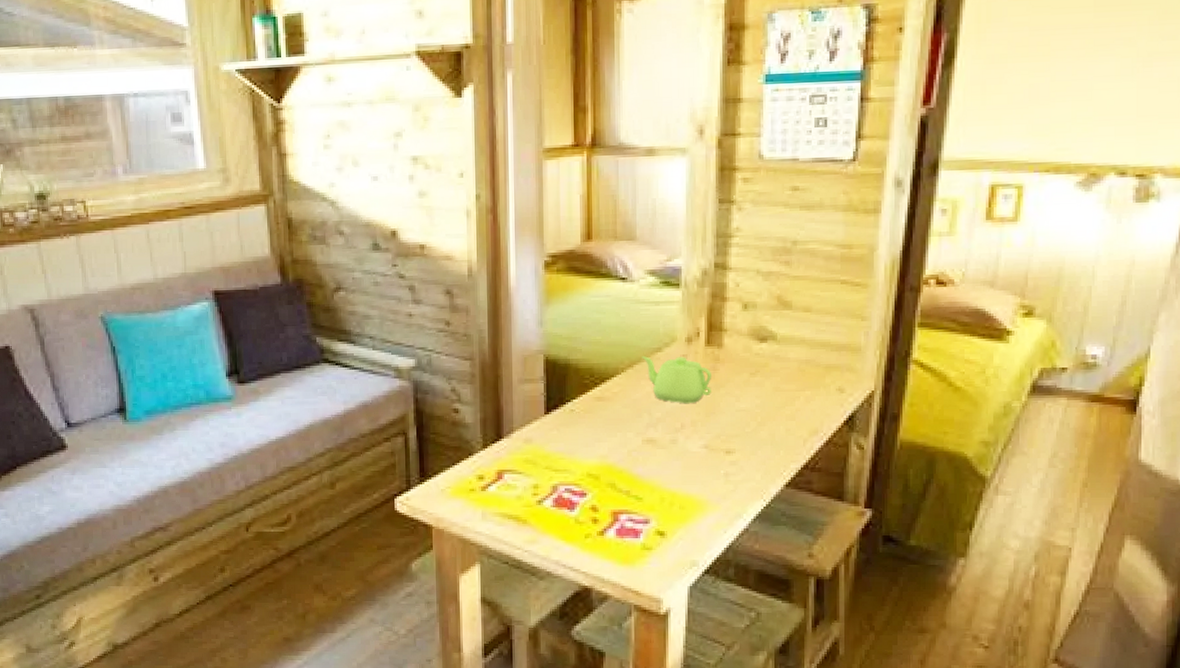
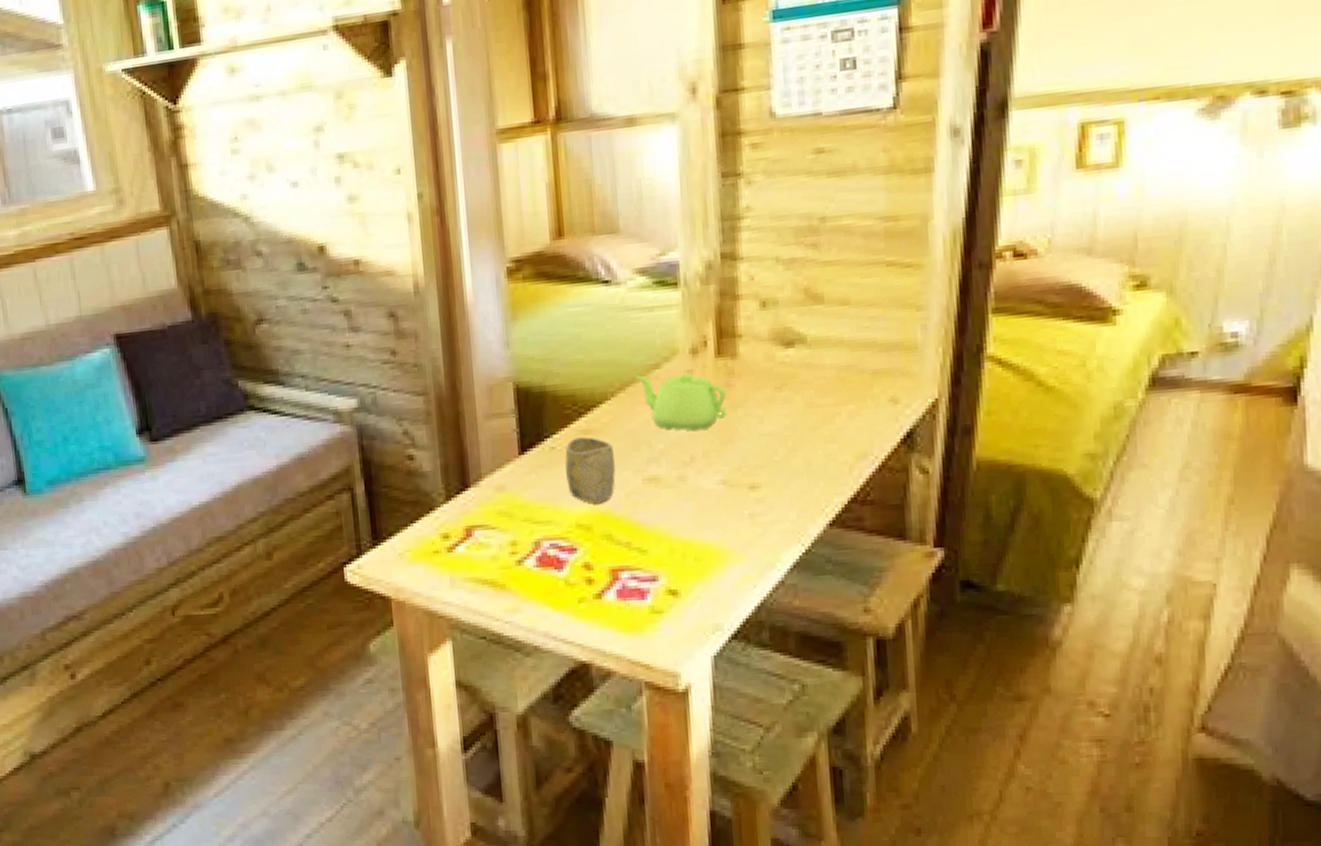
cup: none [582,403,621,458] -> present [565,437,616,504]

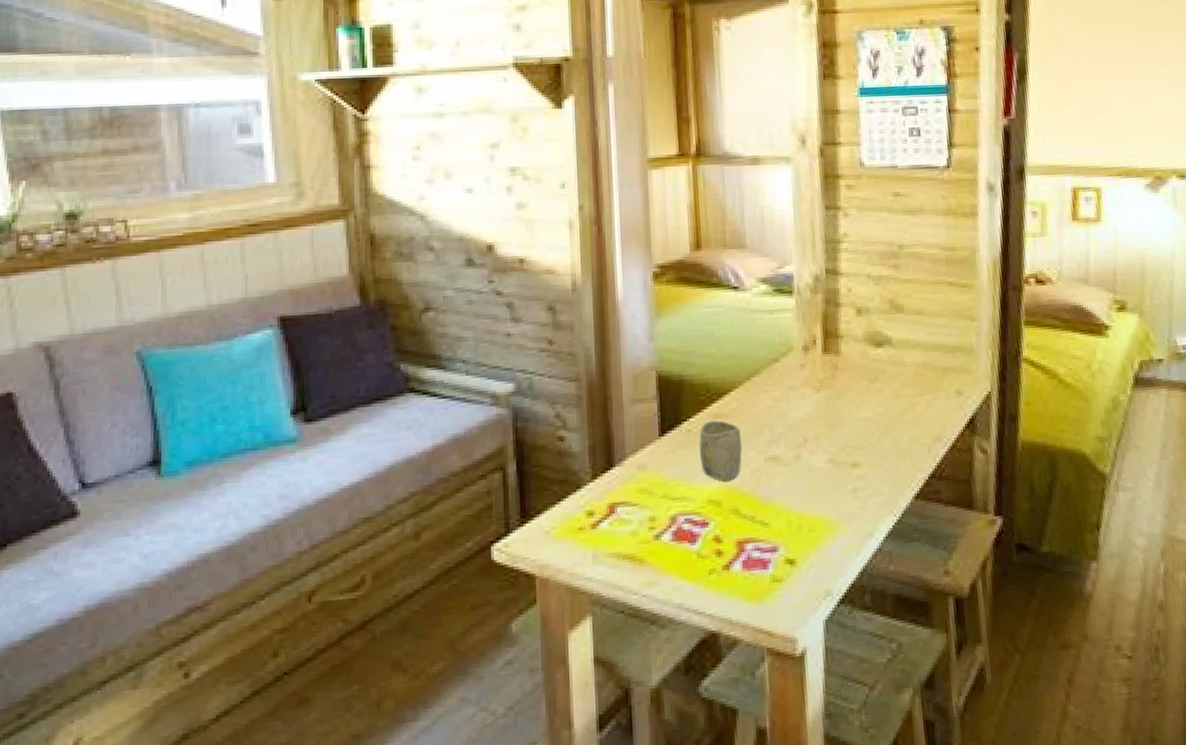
teapot: present [636,373,727,431] -> none [759,366,832,417]

